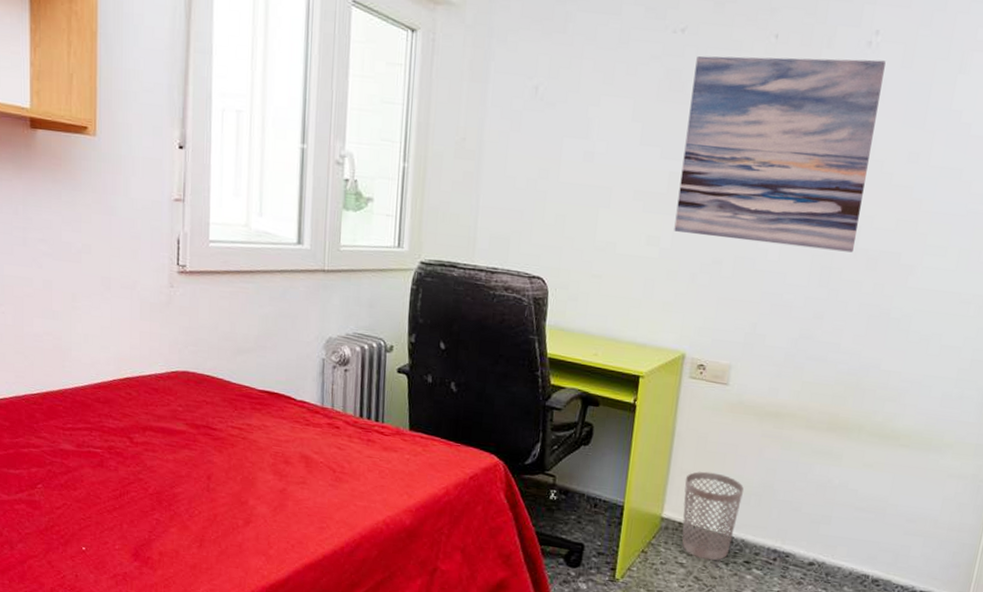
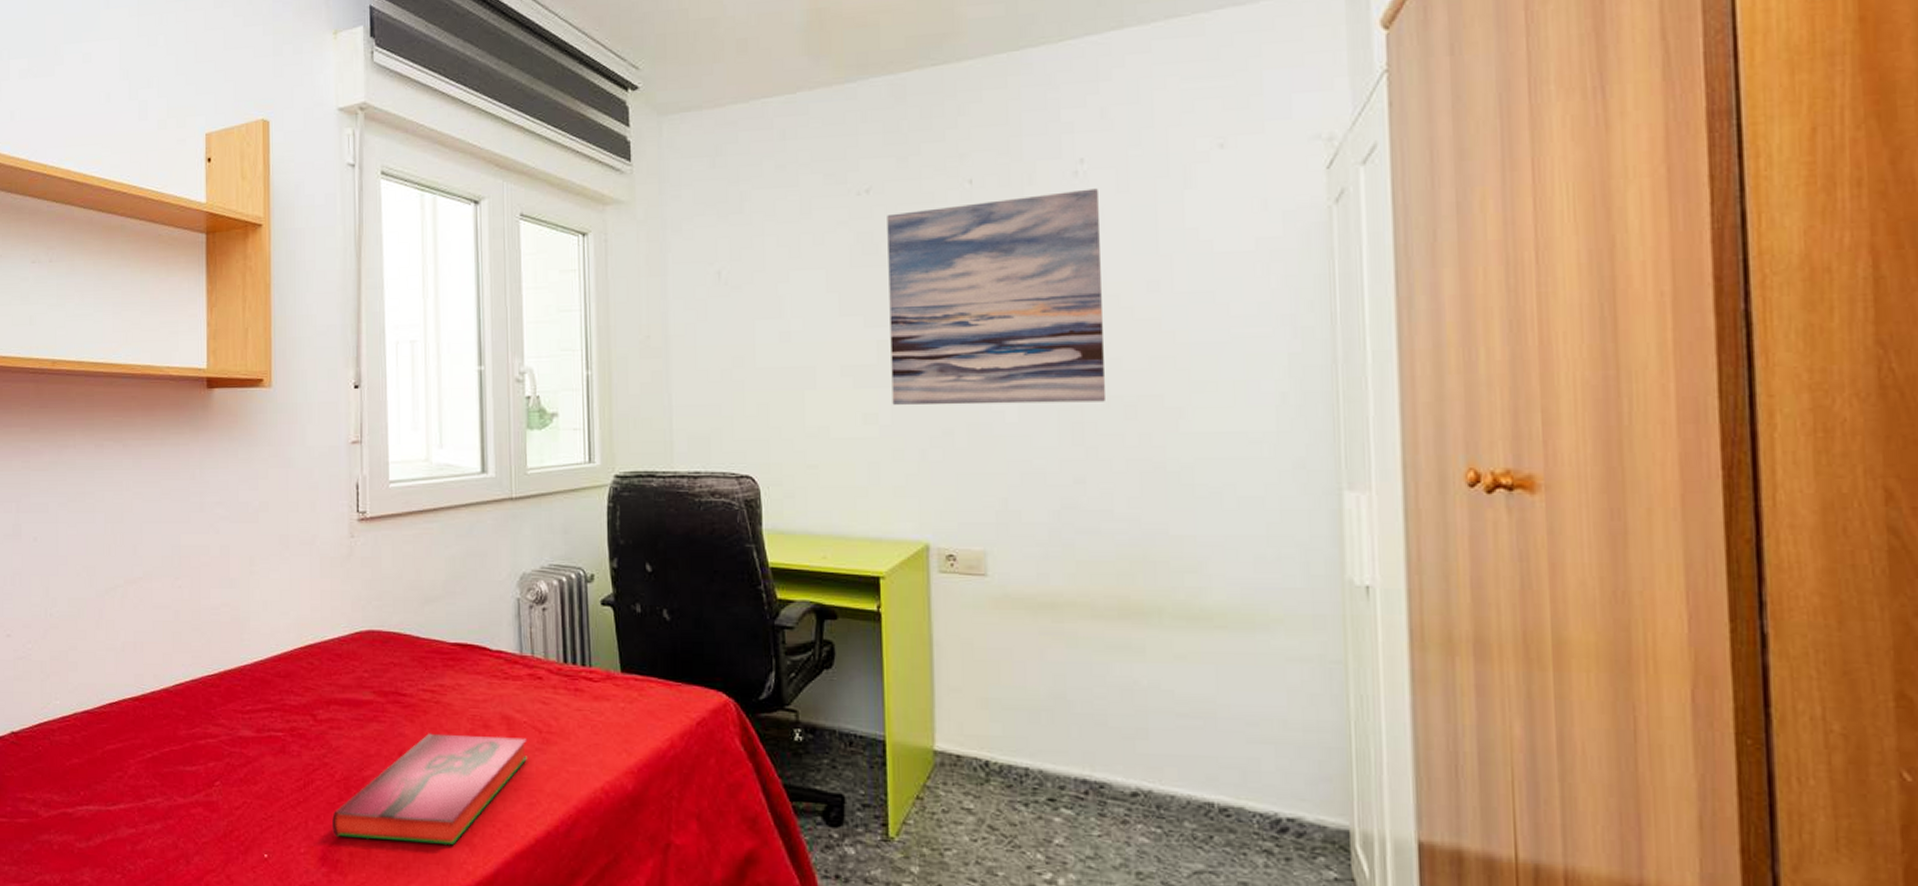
hardback book: none [145,463,323,554] -> present [332,733,528,845]
wastebasket: present [681,471,744,561] -> none [954,686,1030,802]

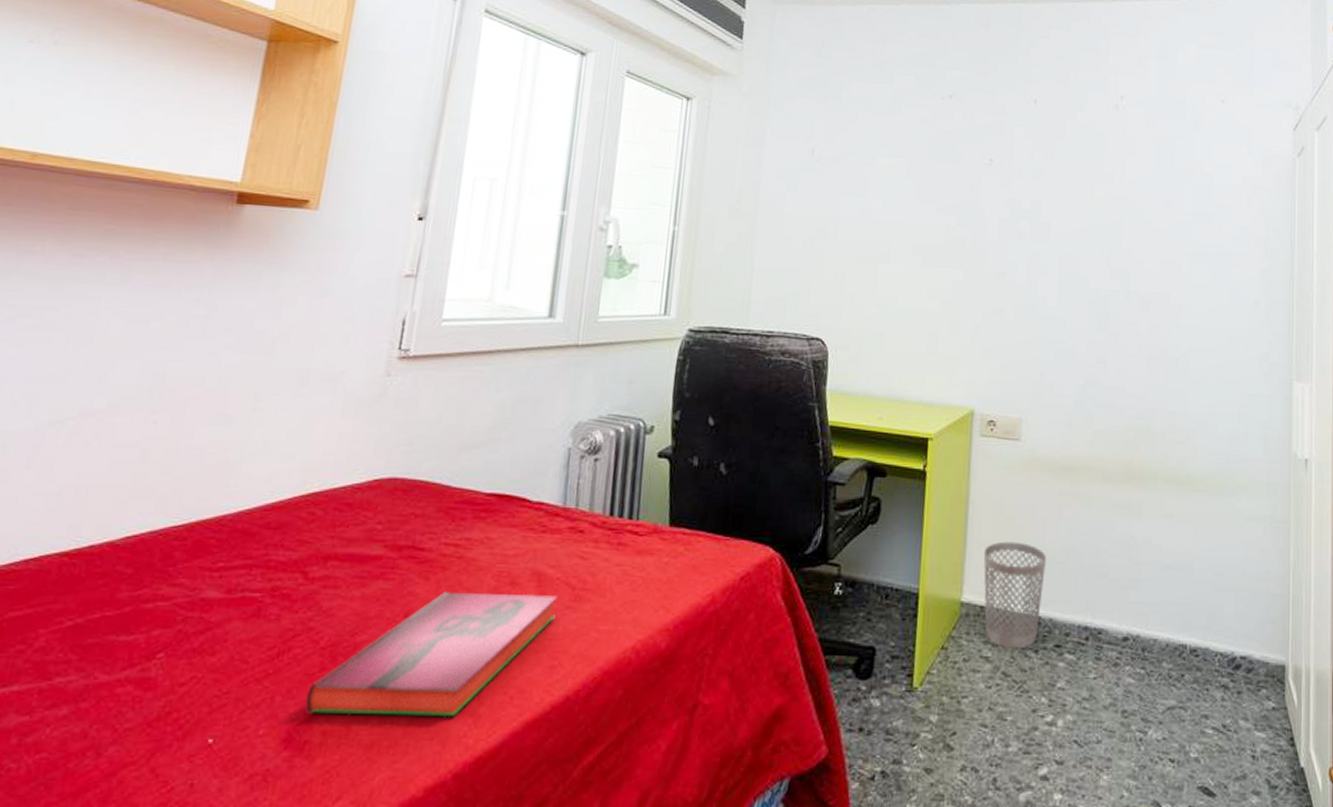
wall art: present [887,188,1105,405] -> none [954,119,1132,296]
wastebasket: none [954,686,1030,802] -> present [983,541,1046,649]

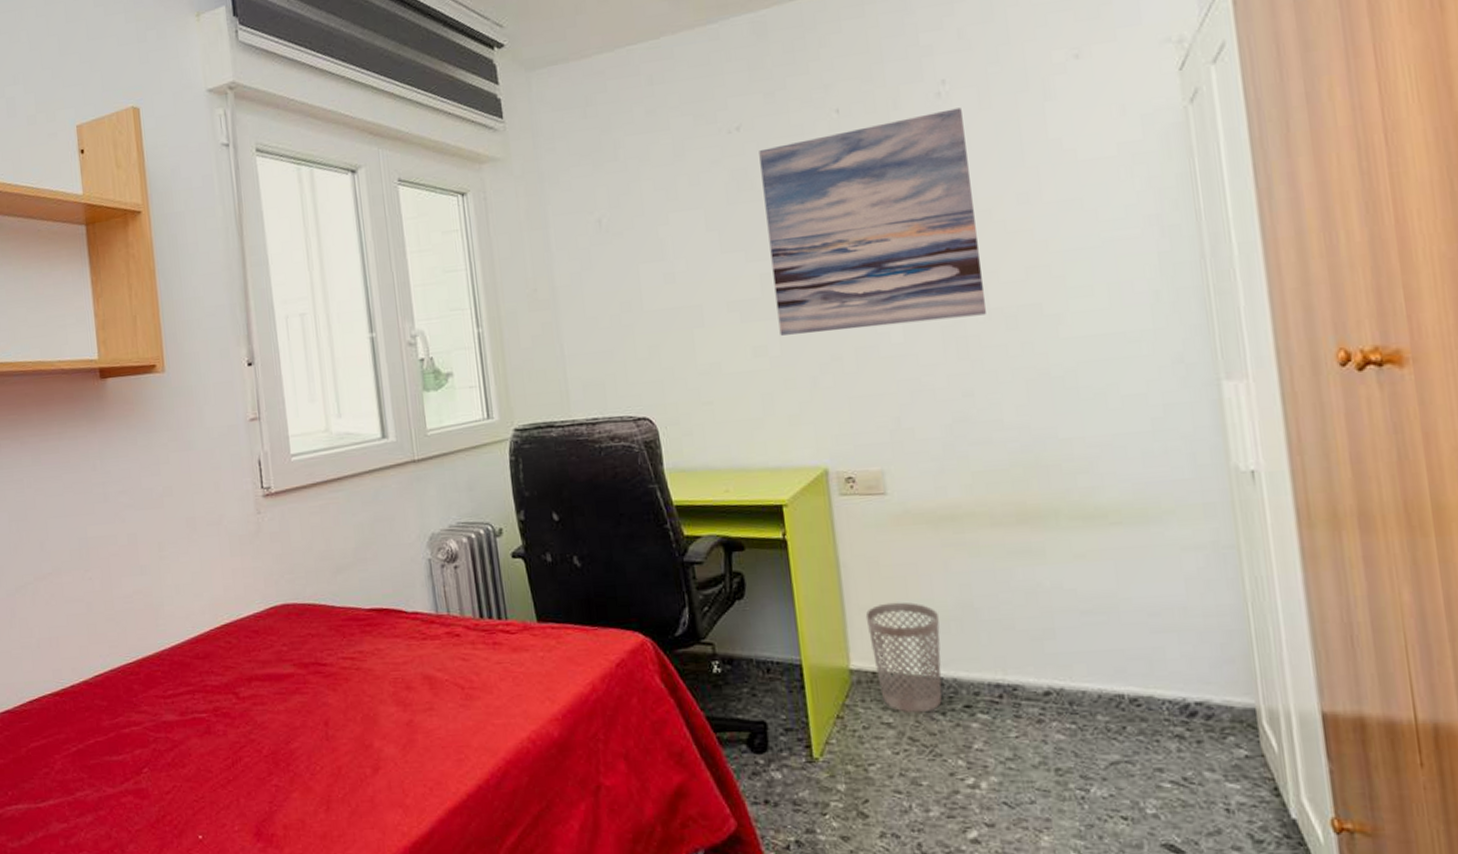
hardback book: present [305,591,559,716] -> none [263,696,453,811]
wall art: none [954,119,1132,296] -> present [759,107,986,336]

